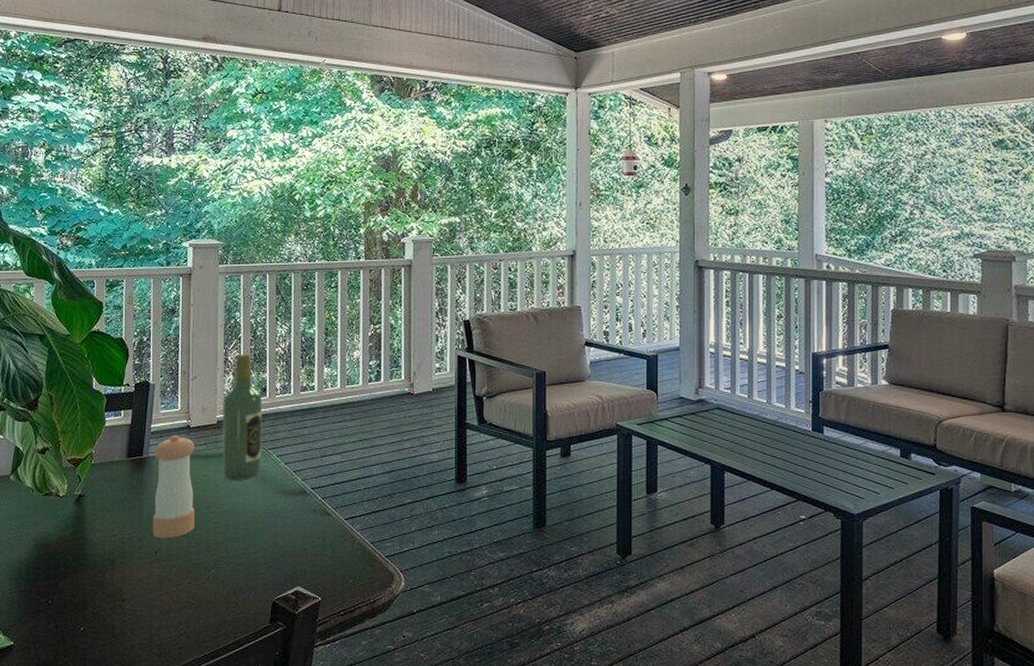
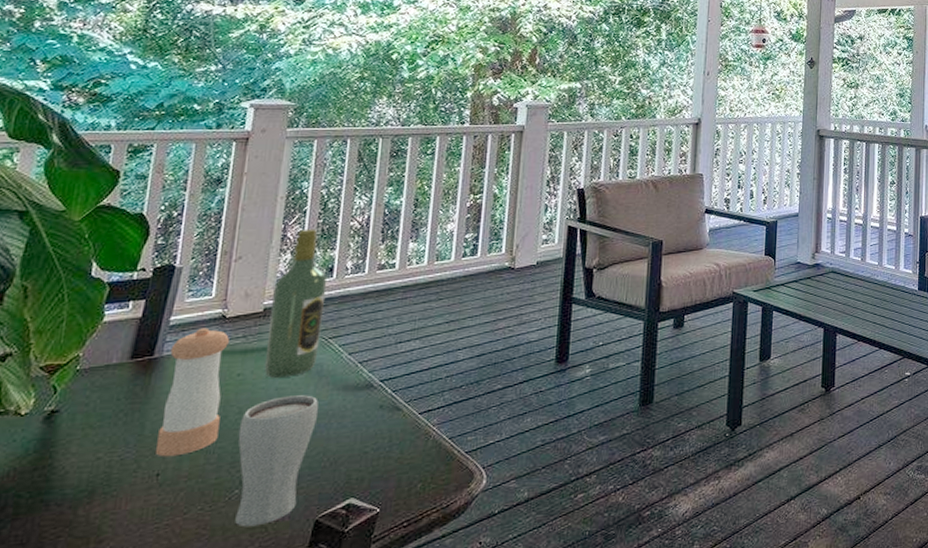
drinking glass: none [209,496,266,601] -> present [235,395,318,527]

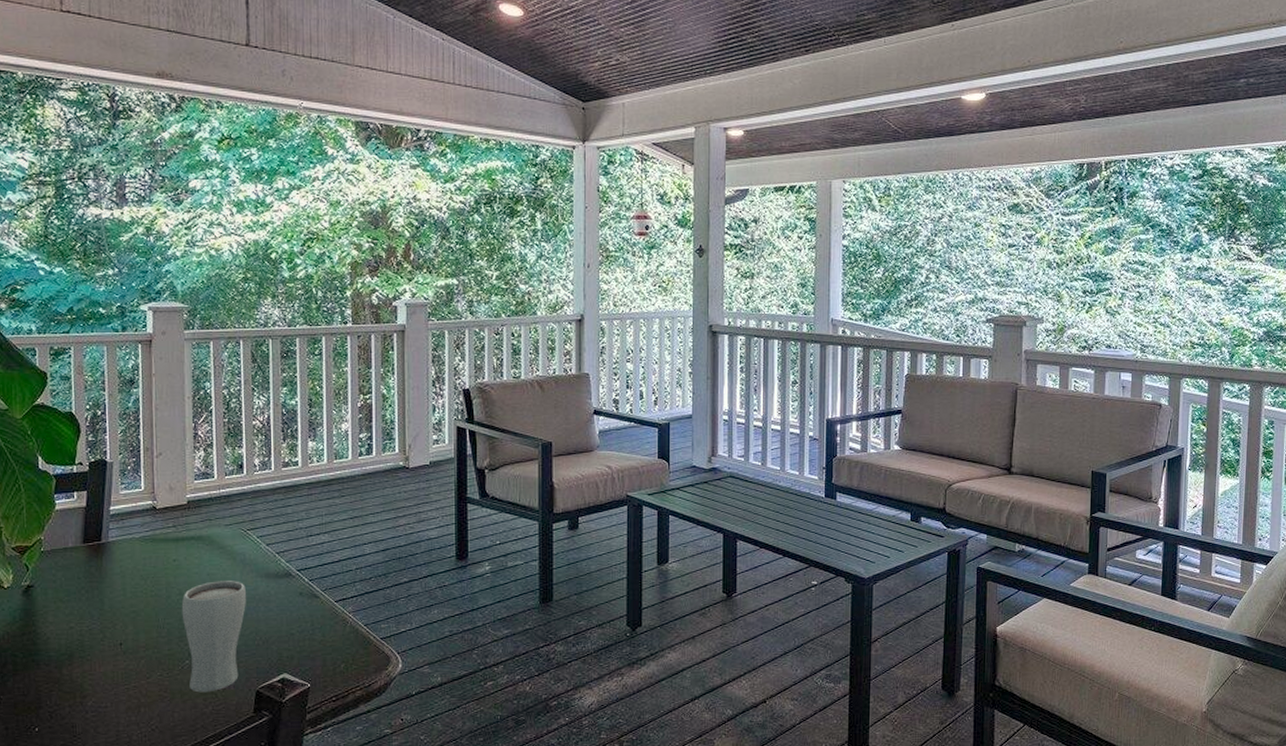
pepper shaker: present [156,328,229,457] -> none [114,517,165,629]
wine bottle: present [265,229,327,378] -> none [193,427,240,564]

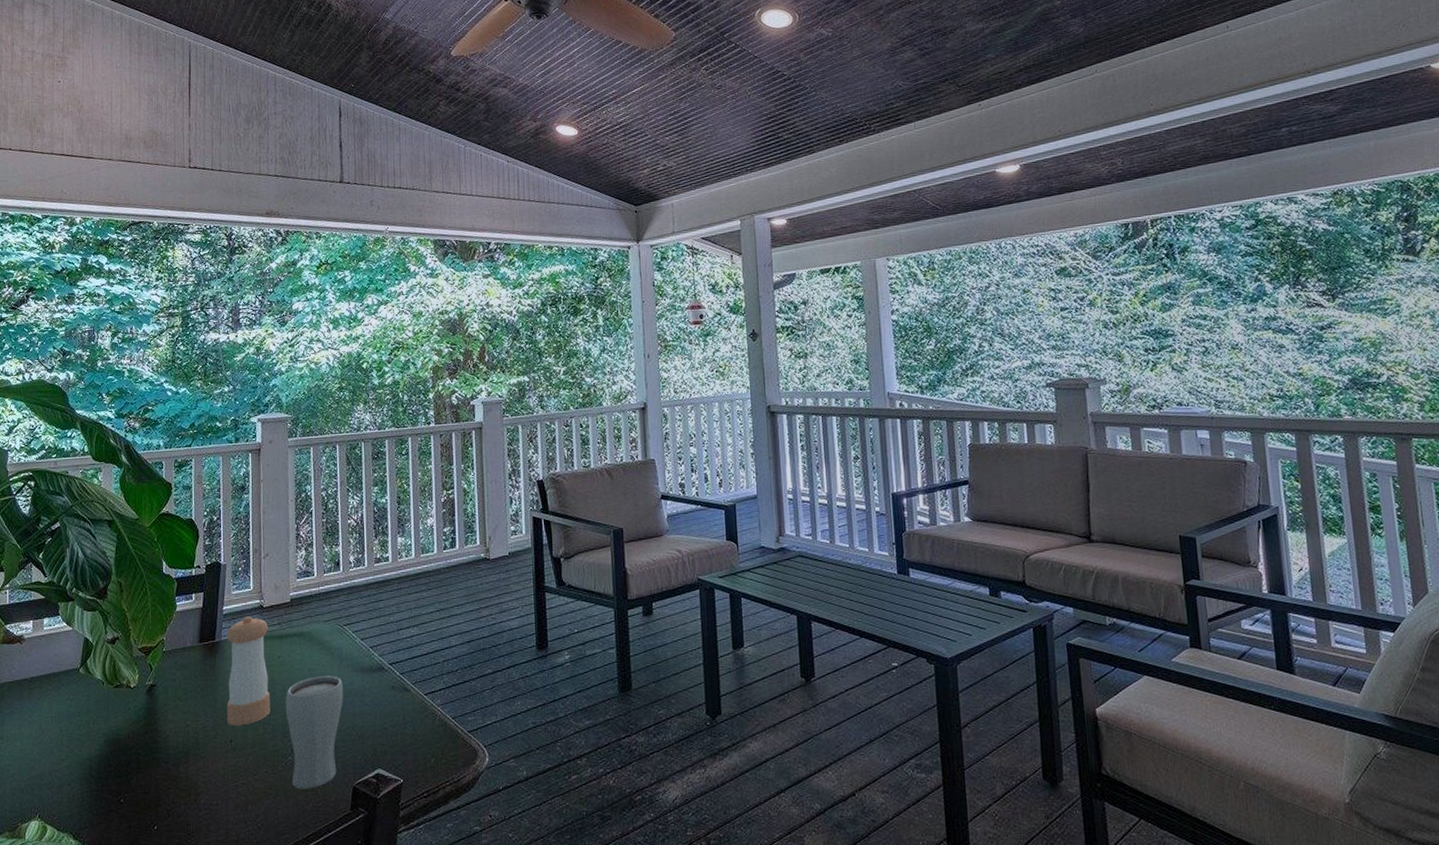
pepper shaker: none [114,517,165,629] -> present [226,616,270,726]

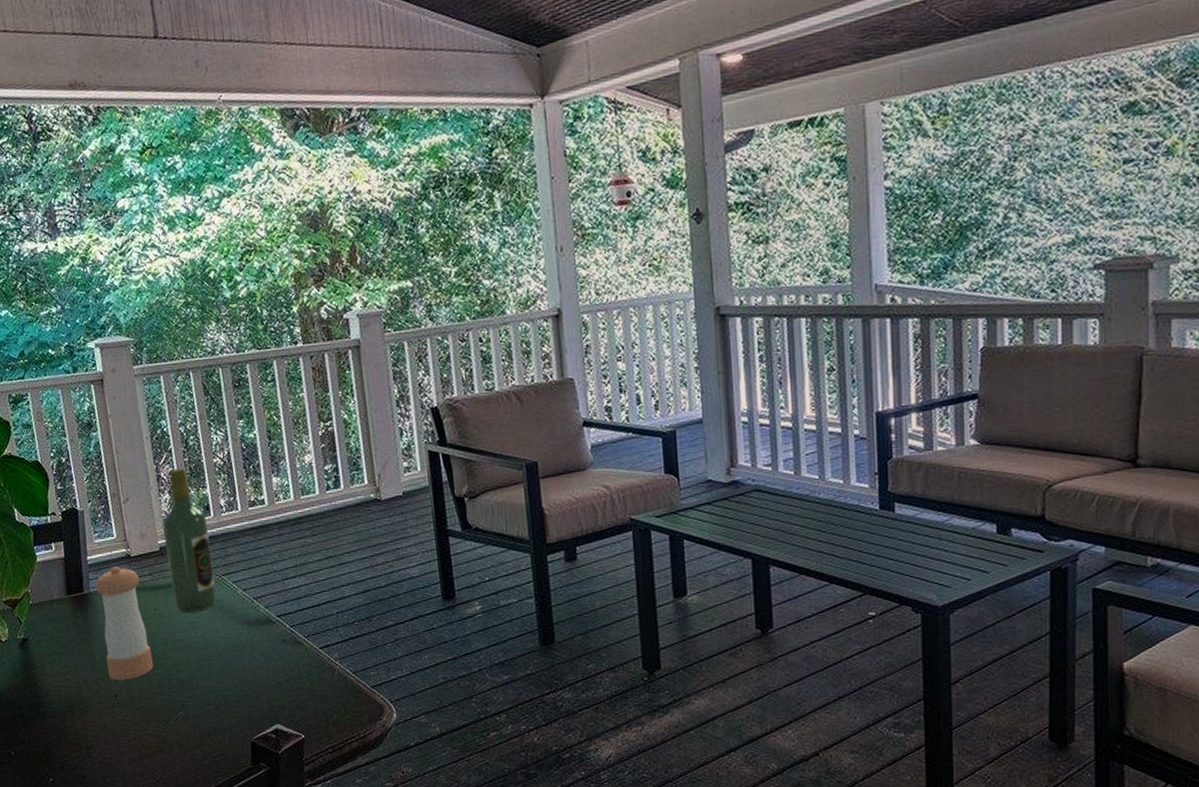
drinking glass: present [285,676,343,789] -> none [167,629,233,744]
wine bottle: none [296,527,337,660] -> present [162,467,217,612]

